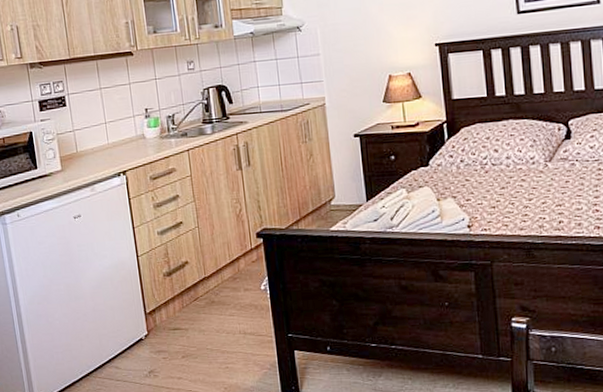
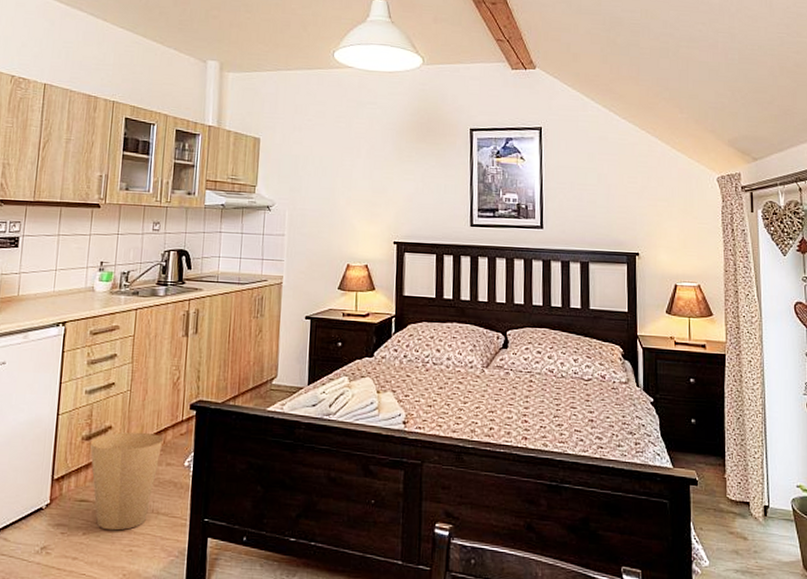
trash can: none [171,263,238,352] -> present [90,432,164,531]

